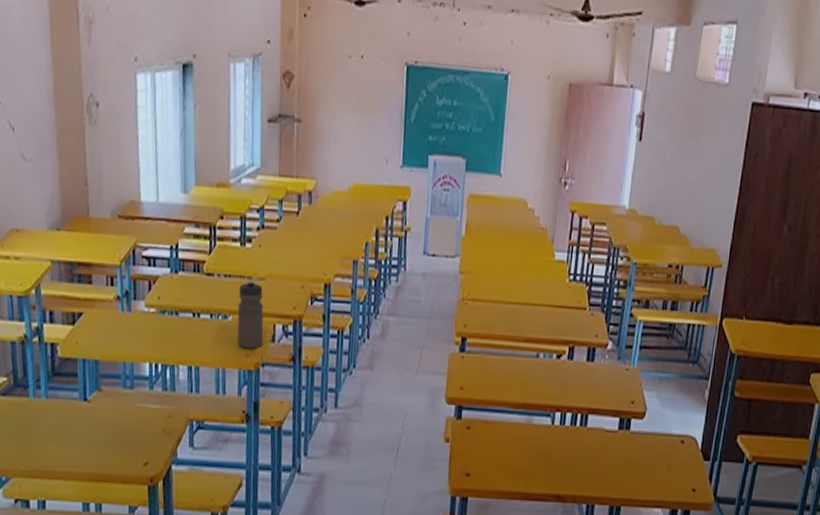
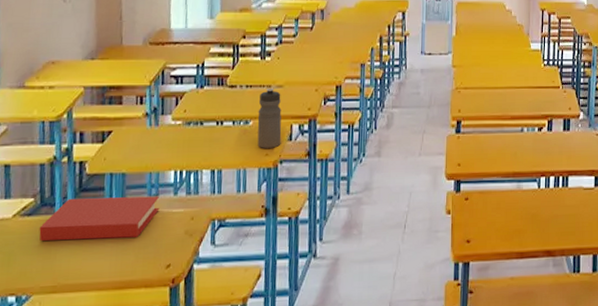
book: none [14,381,135,430] -> present [39,196,160,242]

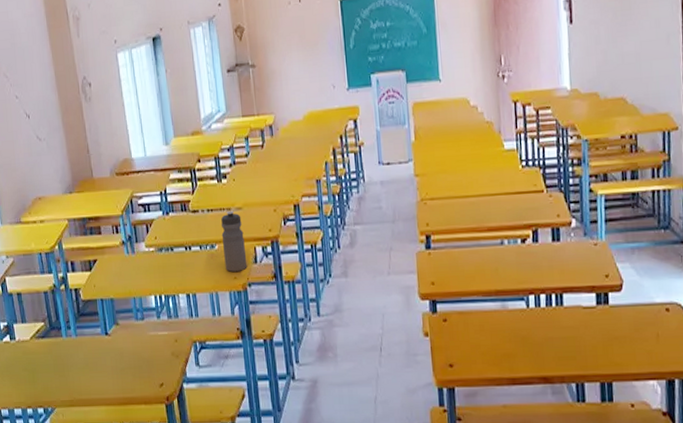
book: present [39,196,160,242] -> none [52,319,147,361]

